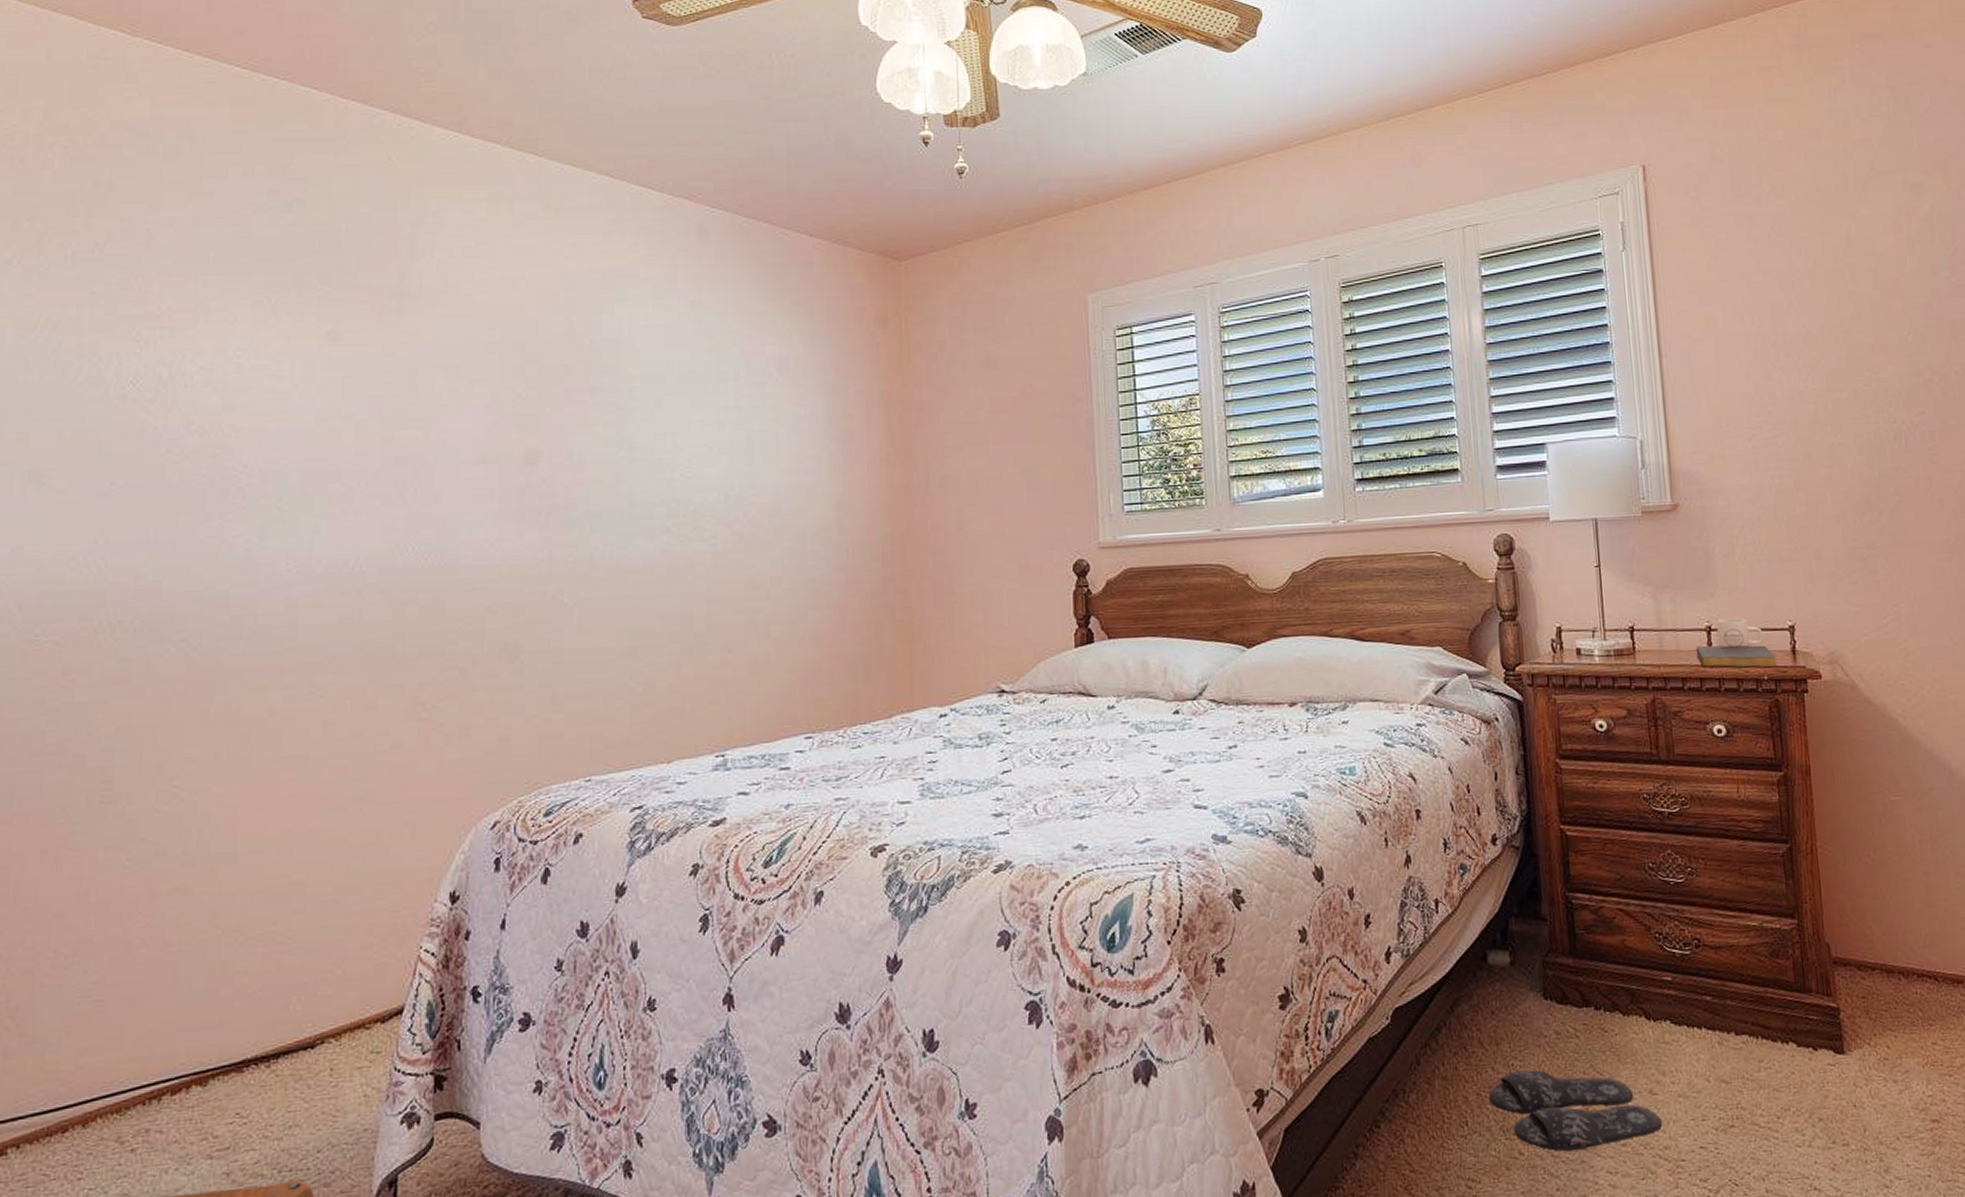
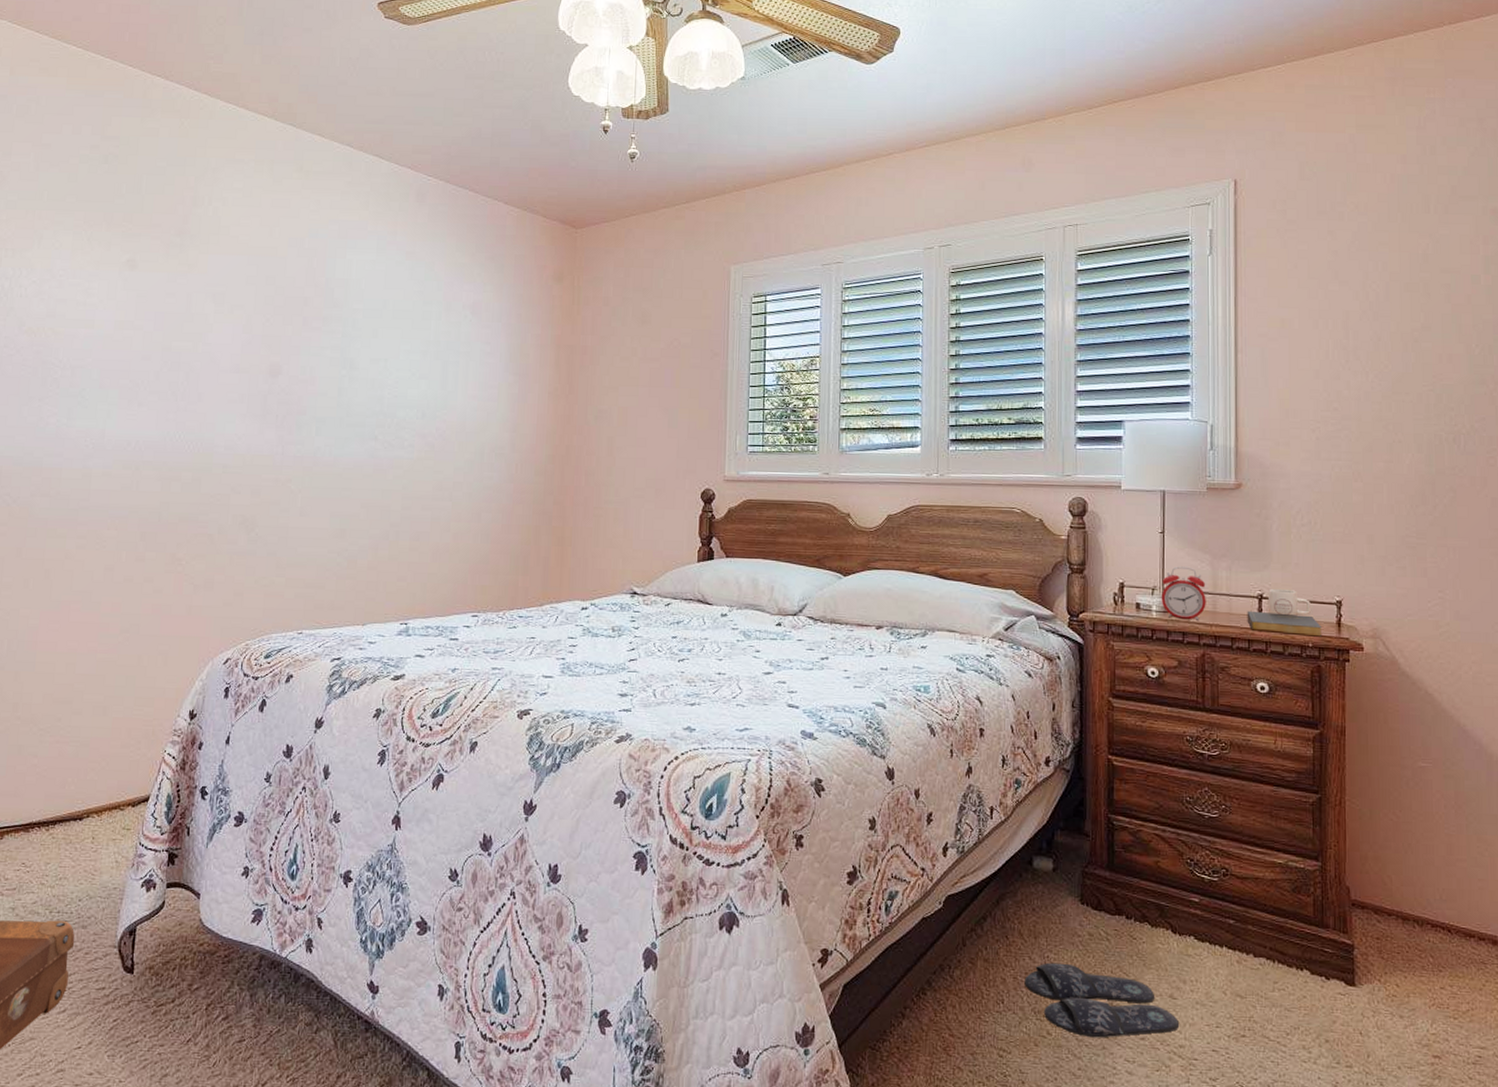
alarm clock: none [1602,602,1652,663] -> present [1161,566,1206,622]

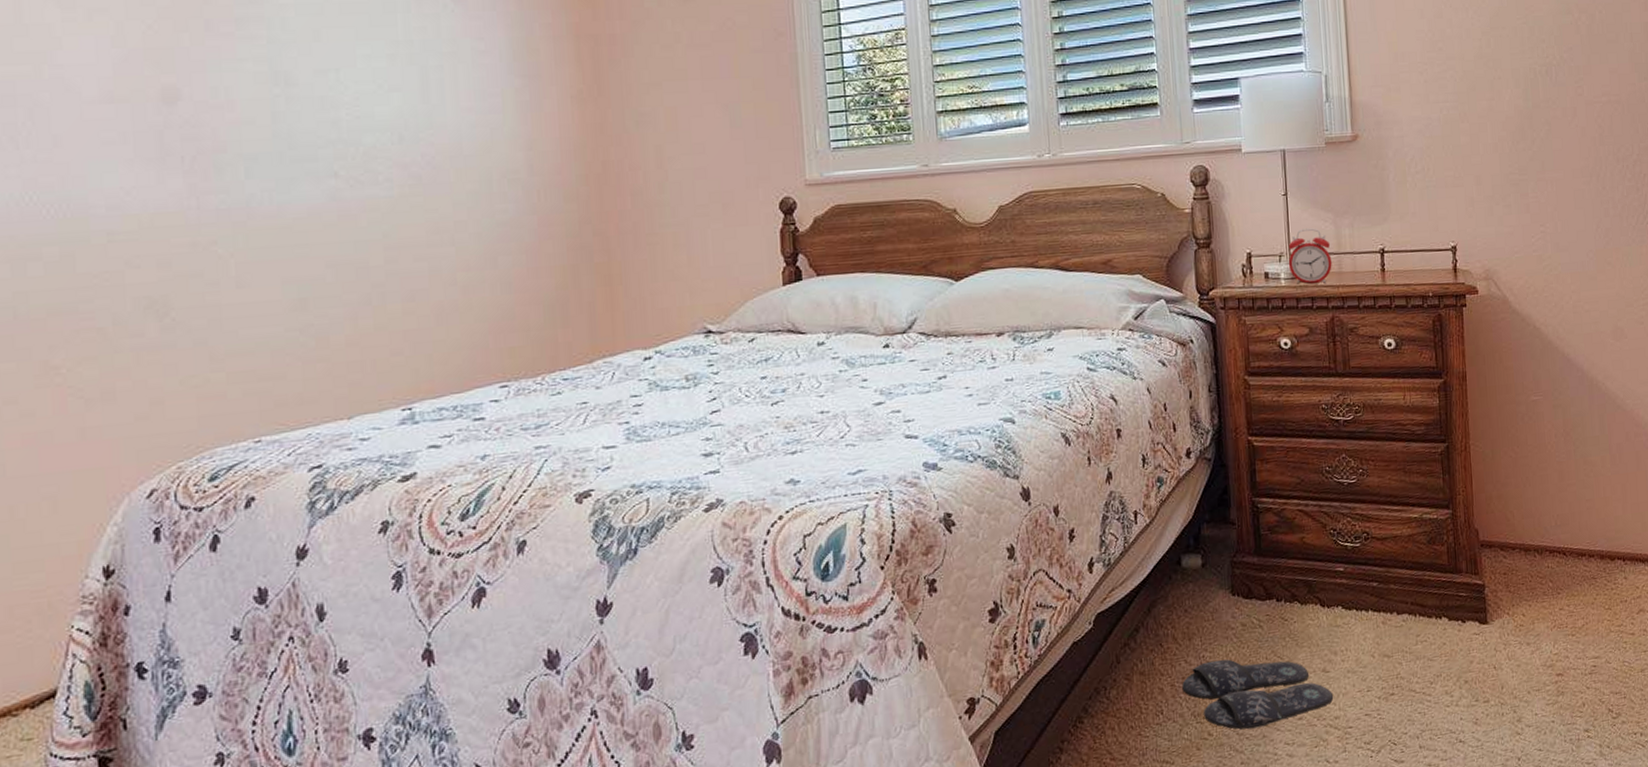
book: present [1247,610,1321,638] -> none [1370,264,1440,288]
mug: present [1267,589,1311,616] -> none [1389,240,1429,268]

